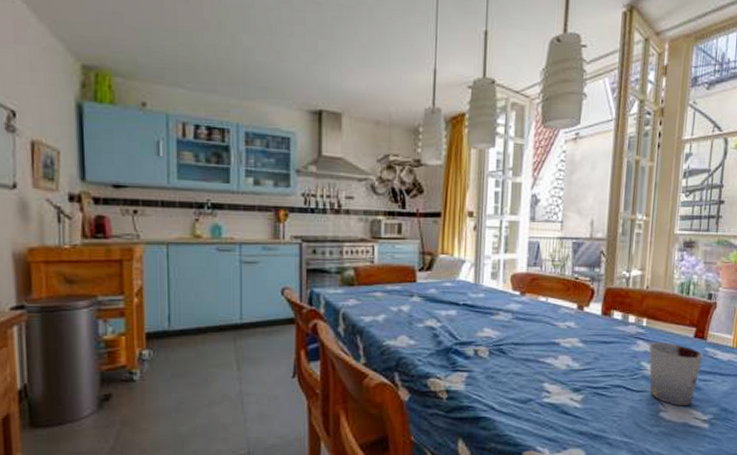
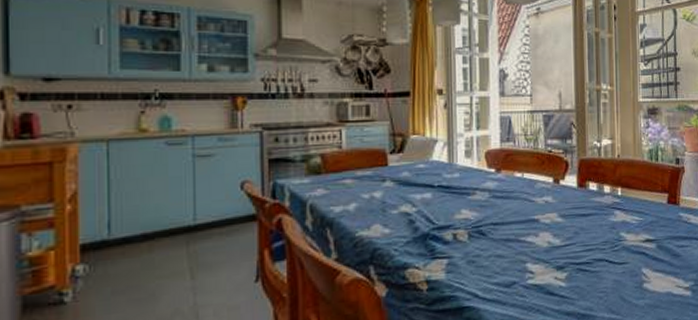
cup: present [648,342,704,406] -> none [626,210,678,275]

